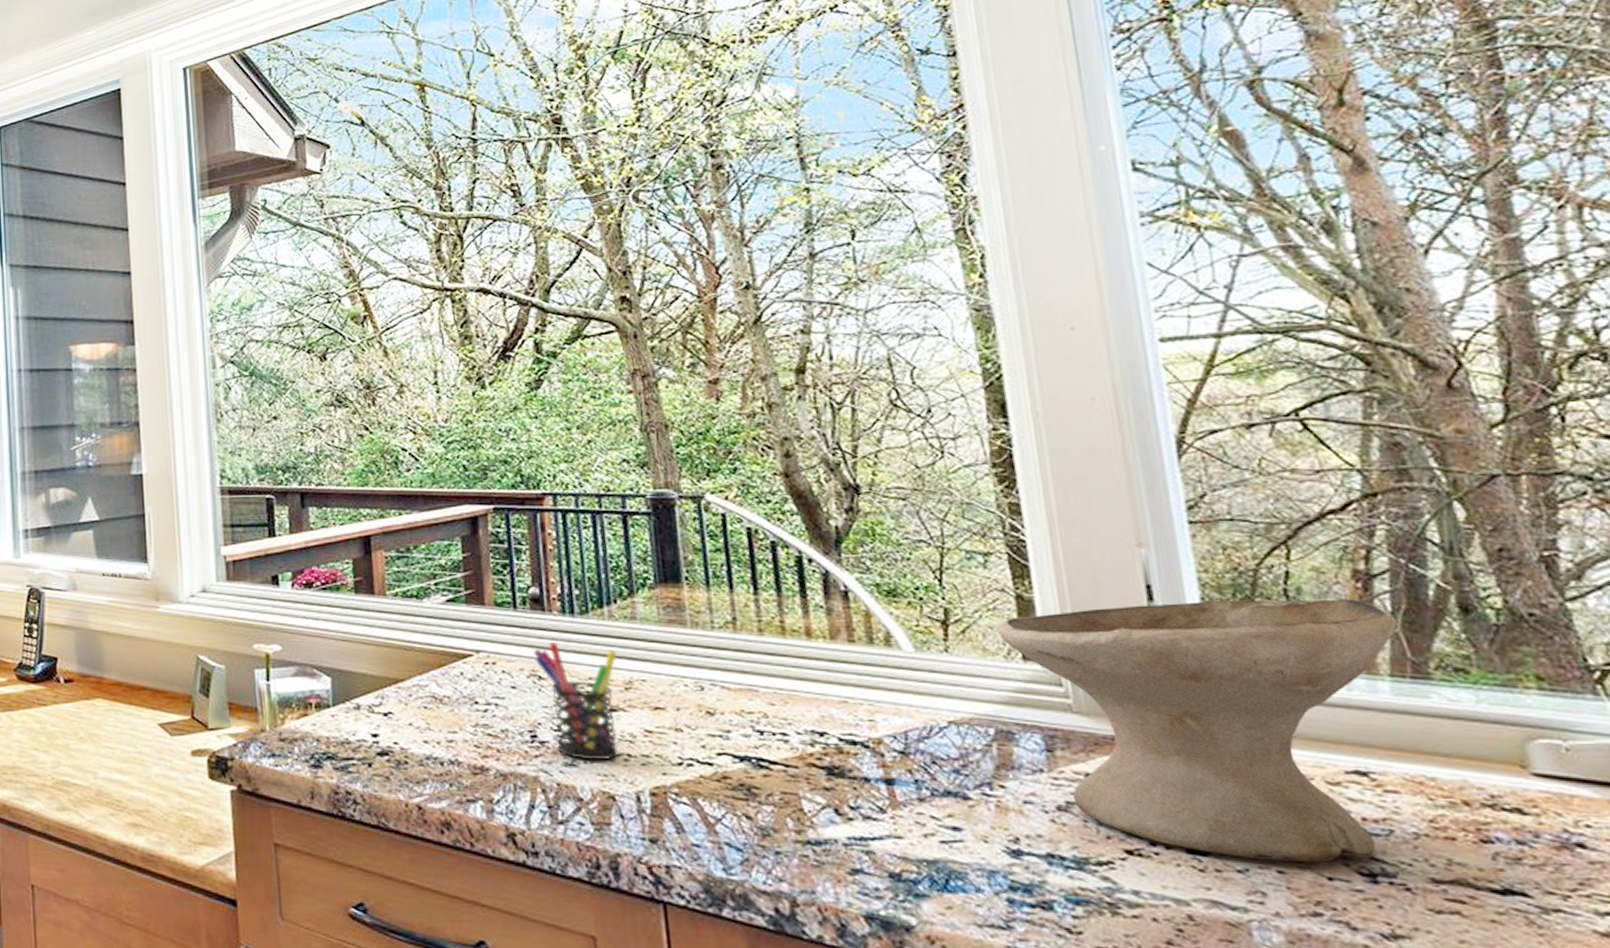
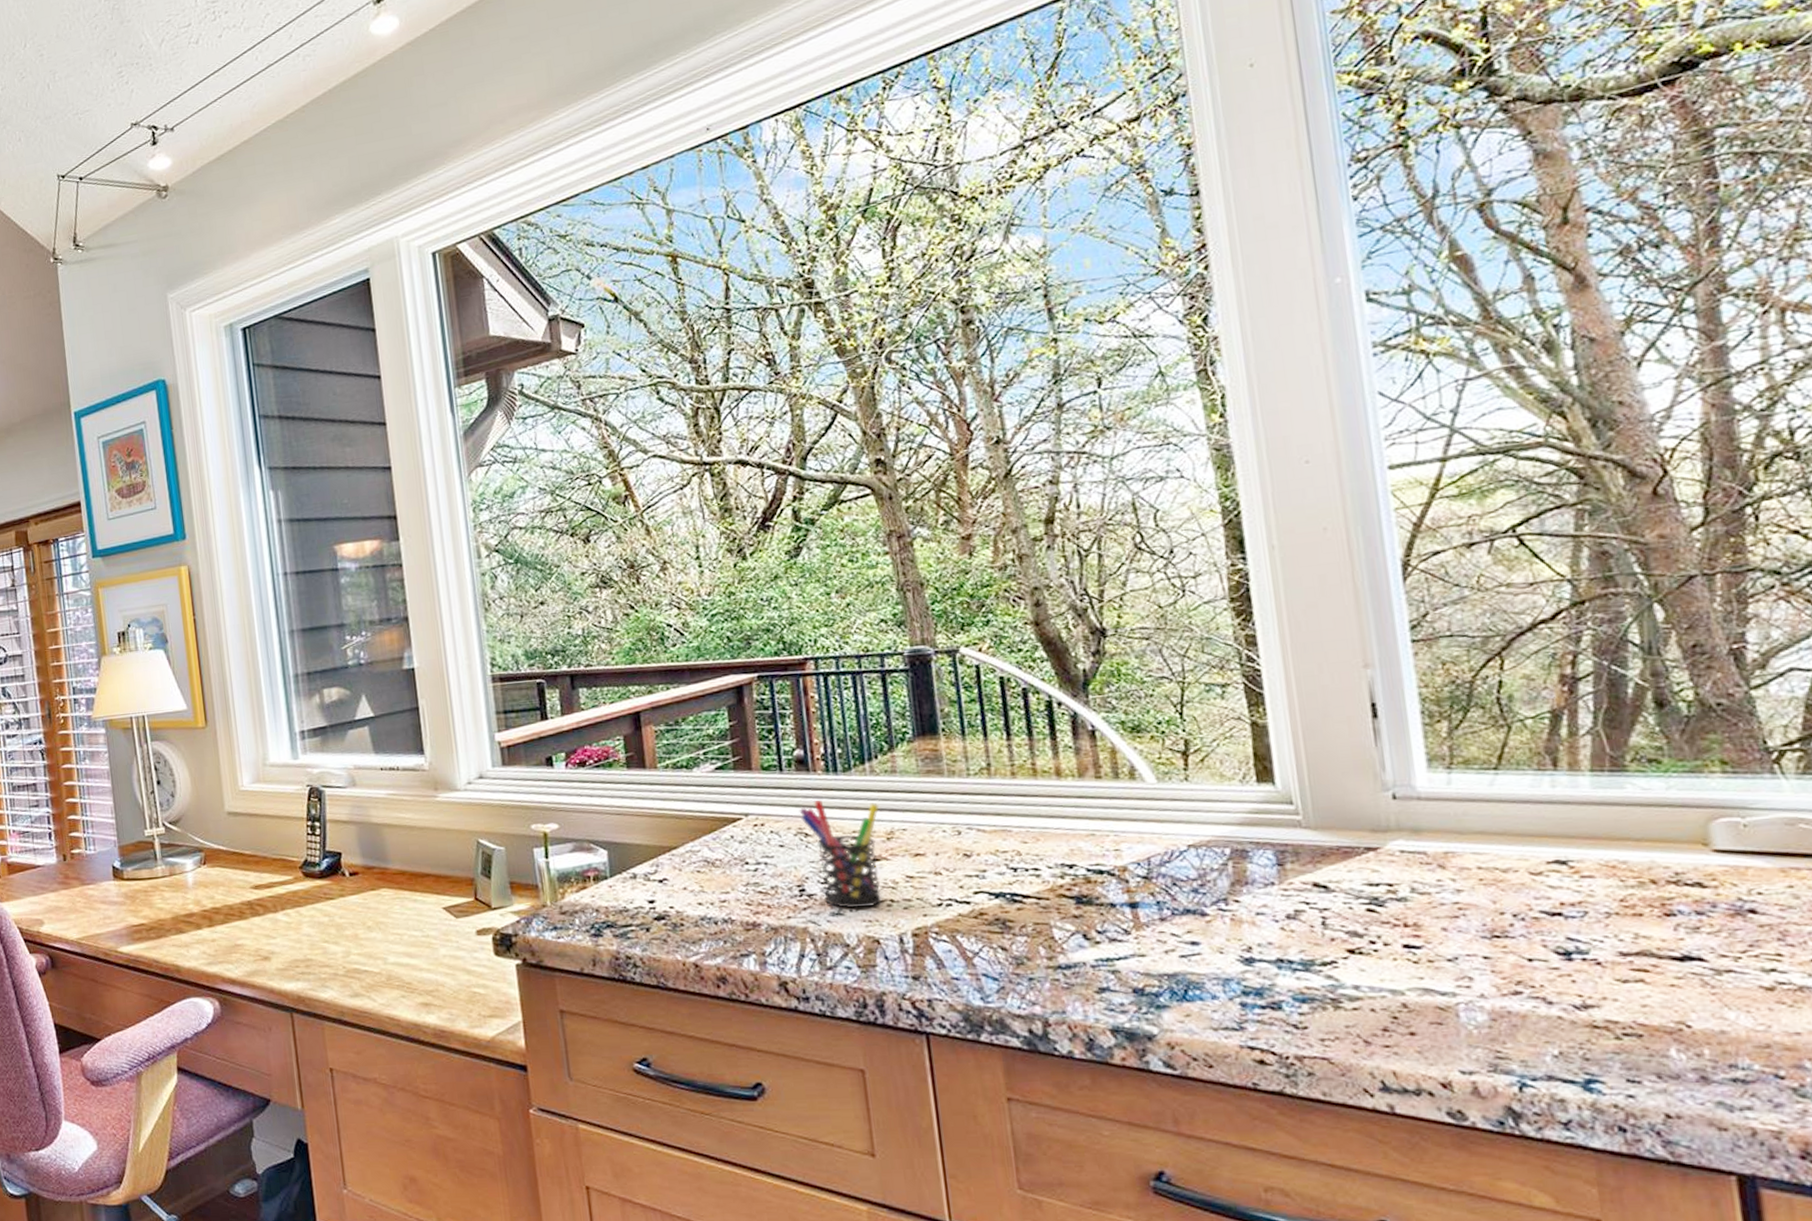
bowl: present [998,599,1397,863] -> none [1234,702,1599,948]

